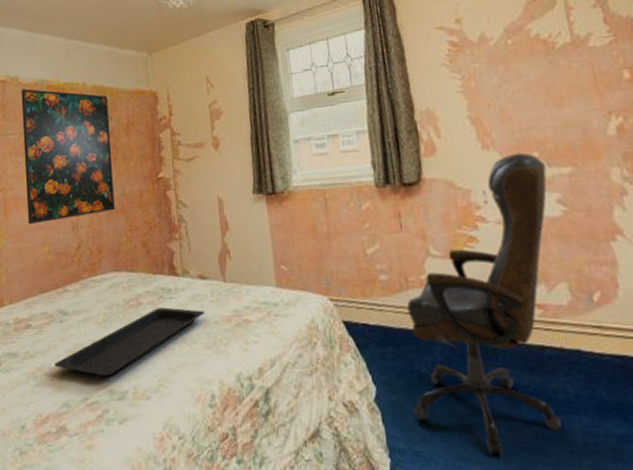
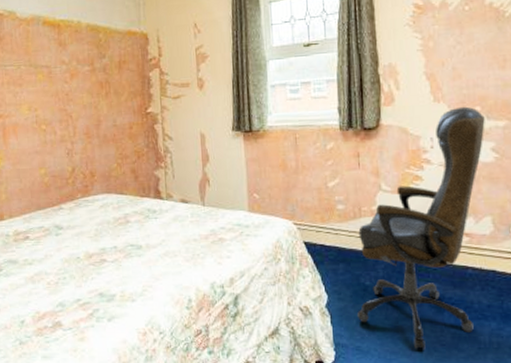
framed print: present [21,88,115,225] -> none [18,23,107,149]
serving tray: present [54,307,205,377] -> none [51,225,186,282]

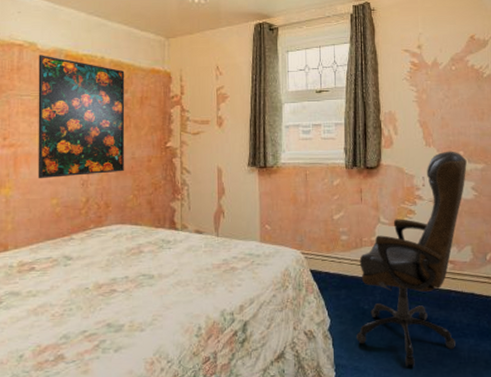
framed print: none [18,23,107,149] -> present [38,55,125,179]

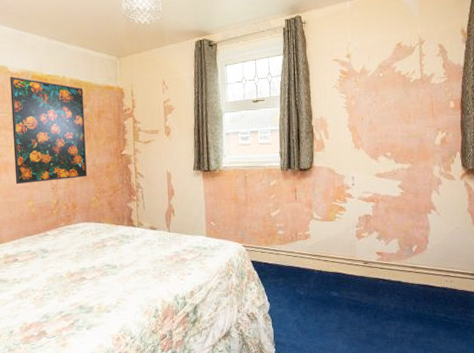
office chair: present [355,151,467,367] -> none [292,152,394,345]

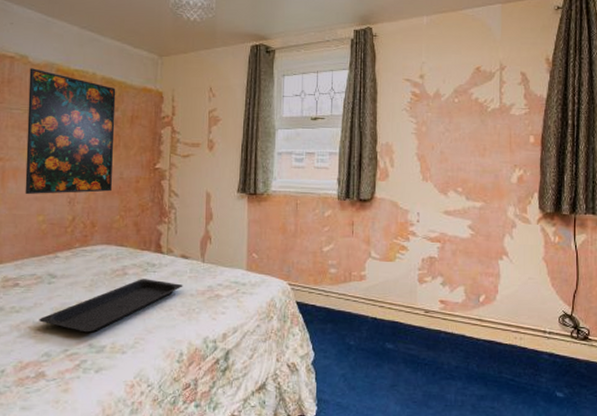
serving tray: none [37,249,154,297] -> present [39,279,183,333]

